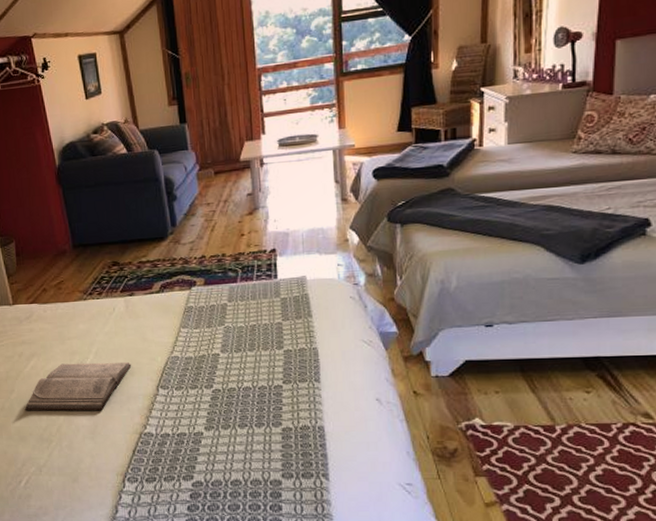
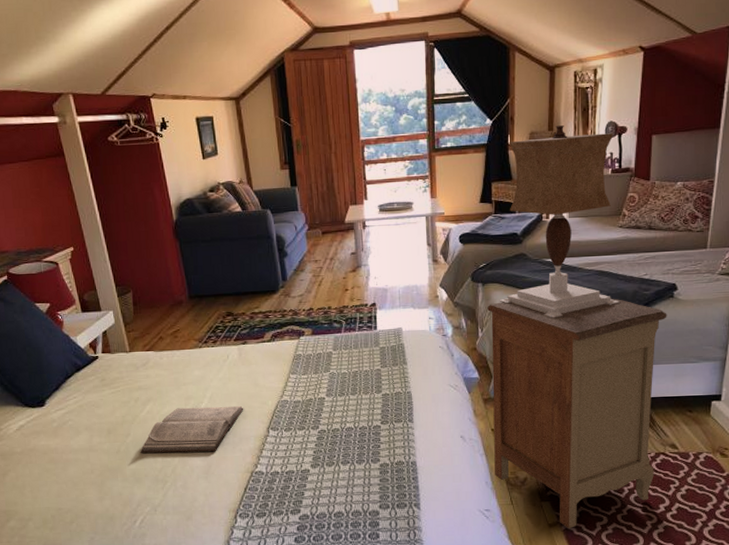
nightstand: none [407,237,638,510] -> present [487,298,667,529]
table lamp: none [421,36,574,263] -> present [499,126,620,318]

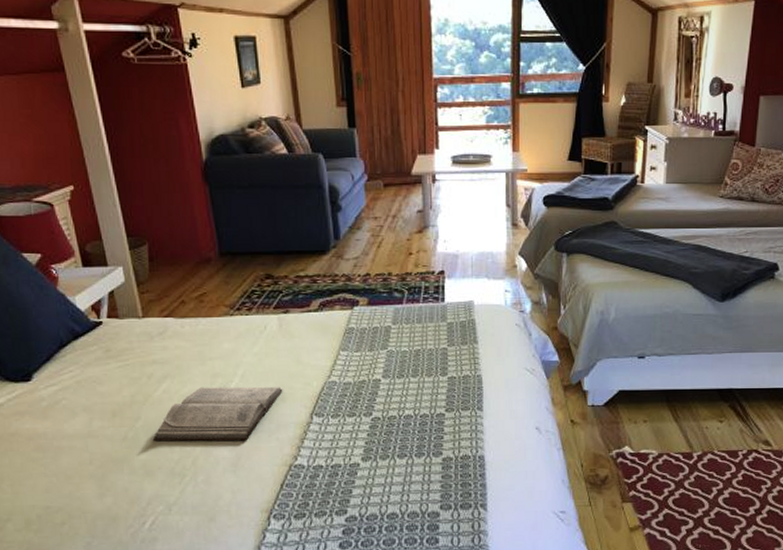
nightstand: present [487,298,667,529] -> none [572,276,767,534]
table lamp: present [499,126,620,318] -> none [585,78,719,297]

